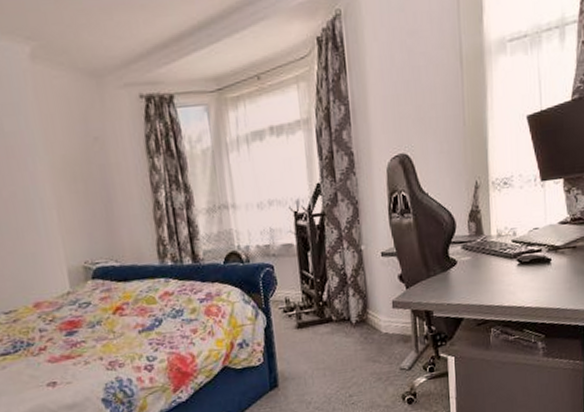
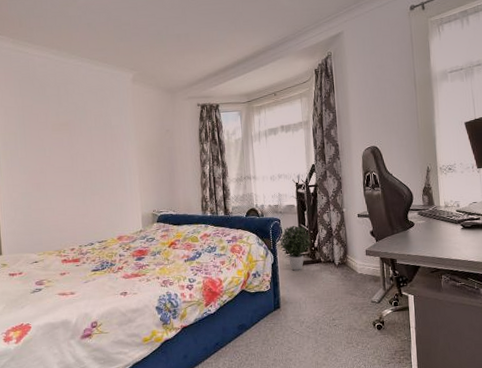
potted plant: none [272,272,318,336] -> present [278,225,311,271]

